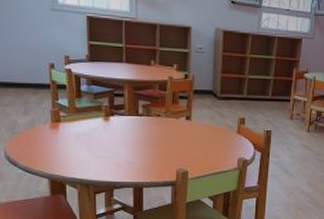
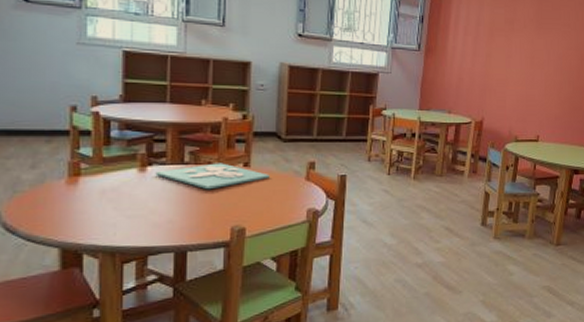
puzzle: none [117,115,207,138] -> present [155,163,270,190]

